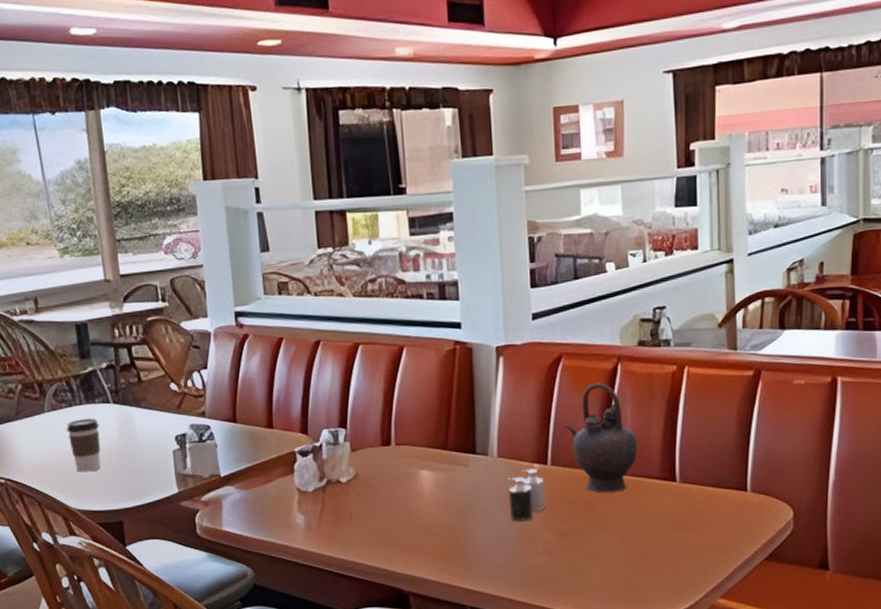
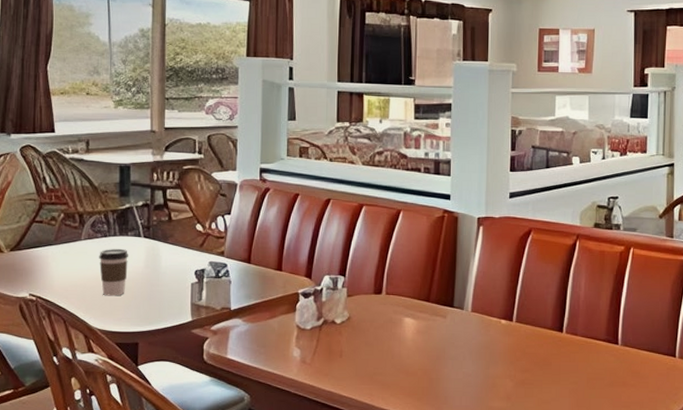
candle: present [506,468,546,521] -> none [477,323,509,369]
teapot: present [565,382,638,493] -> none [530,255,589,350]

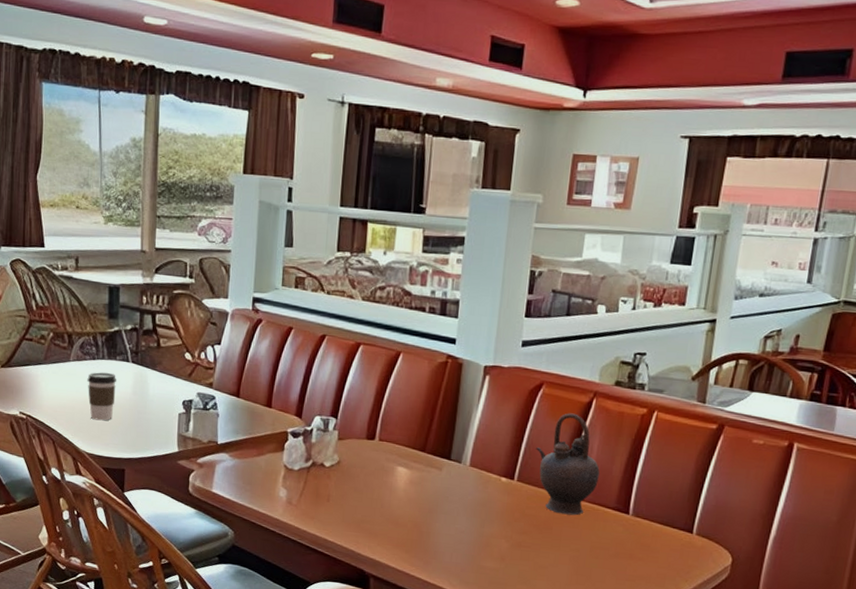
teapot: none [530,255,589,350] -> present [536,413,600,516]

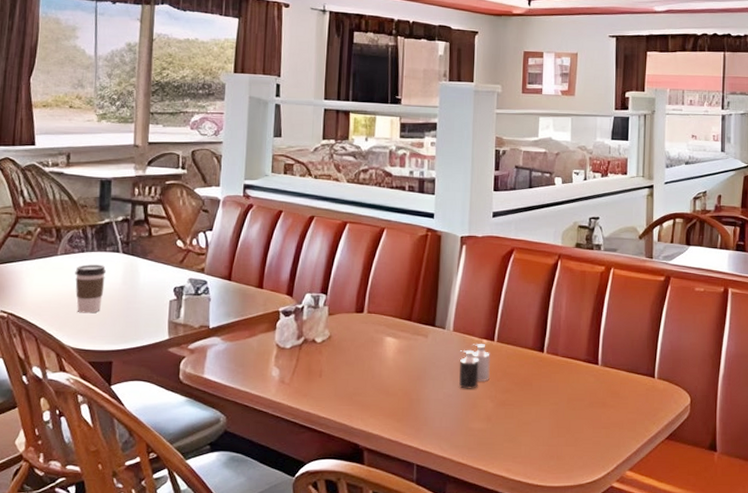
candle: none [473,480,509,527] -> present [458,343,490,389]
teapot: present [536,413,600,516] -> none [512,275,569,370]

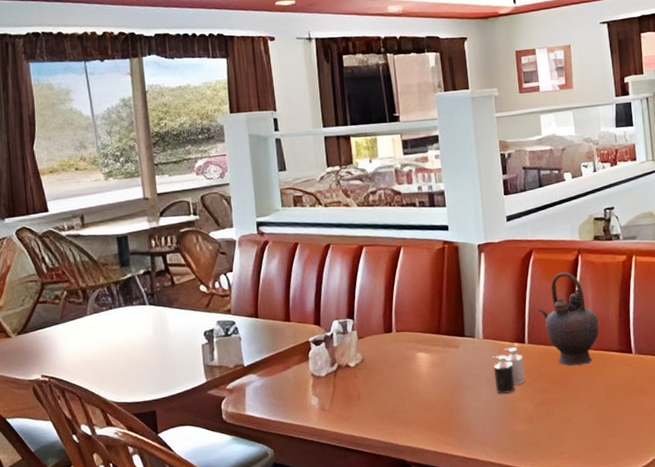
coffee cup: present [75,264,106,313] -> none [106,319,137,368]
teapot: none [512,275,569,370] -> present [538,272,599,366]

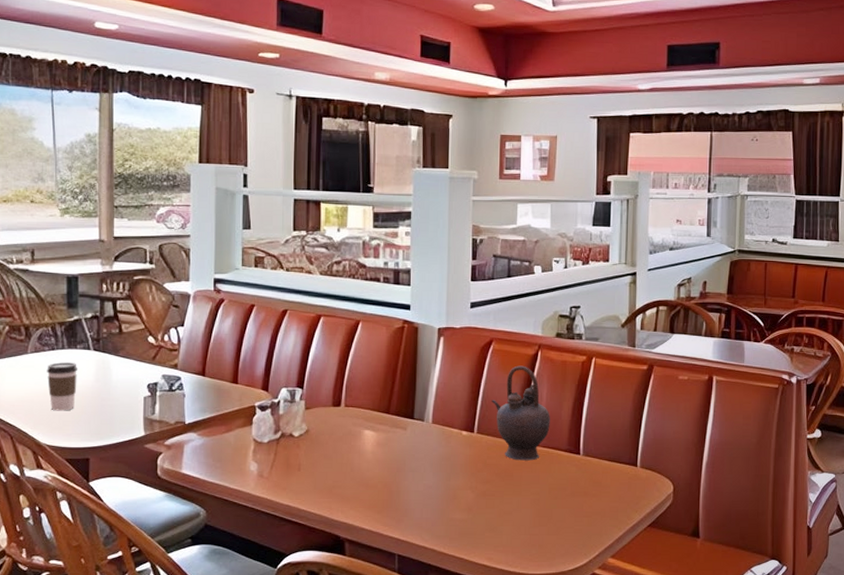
coffee cup: none [106,319,137,368] -> present [46,362,77,411]
candle: present [491,346,526,394] -> none [438,434,470,480]

